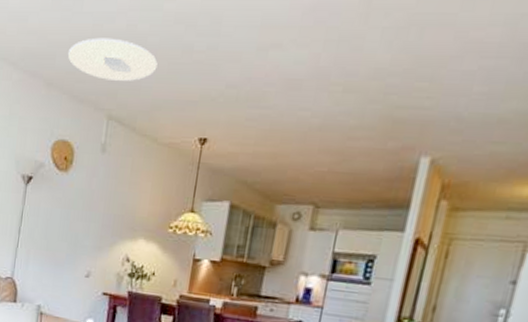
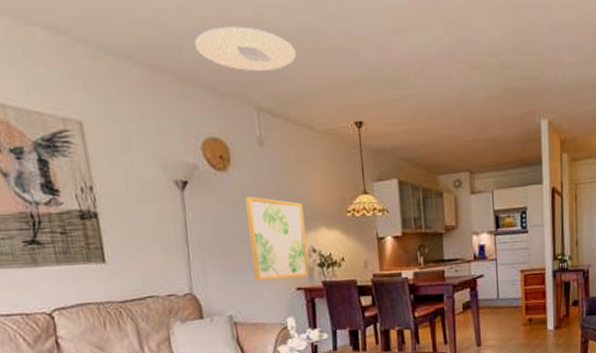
wall art: none [67,198,128,284] -> present [245,196,310,281]

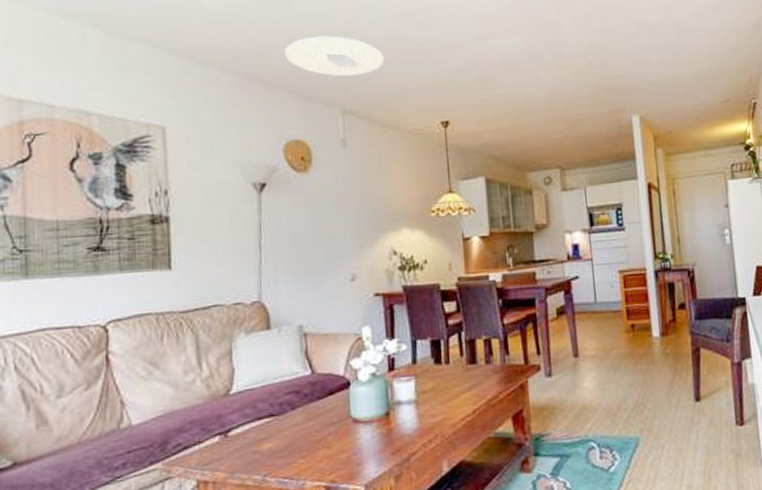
wall art: present [245,196,310,281] -> none [325,197,389,287]

